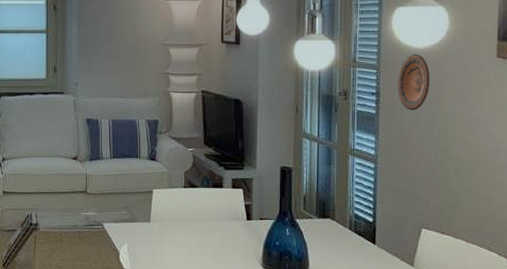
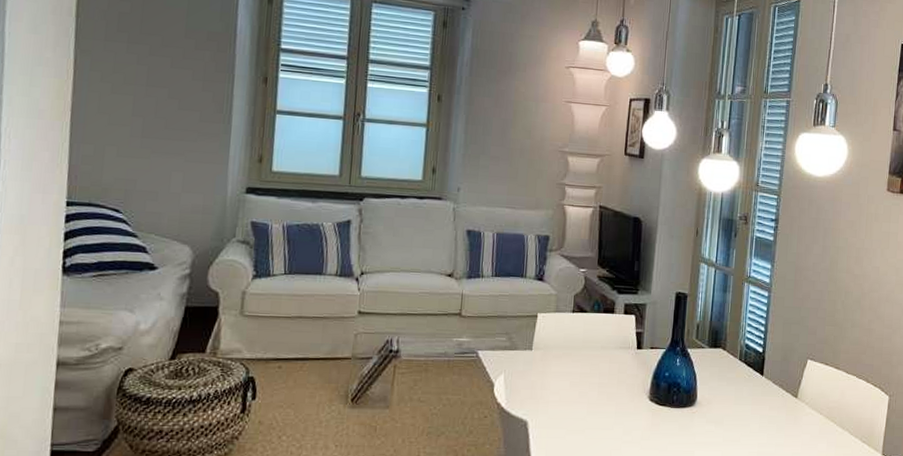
decorative plate: present [397,54,430,111] -> none [795,181,826,240]

